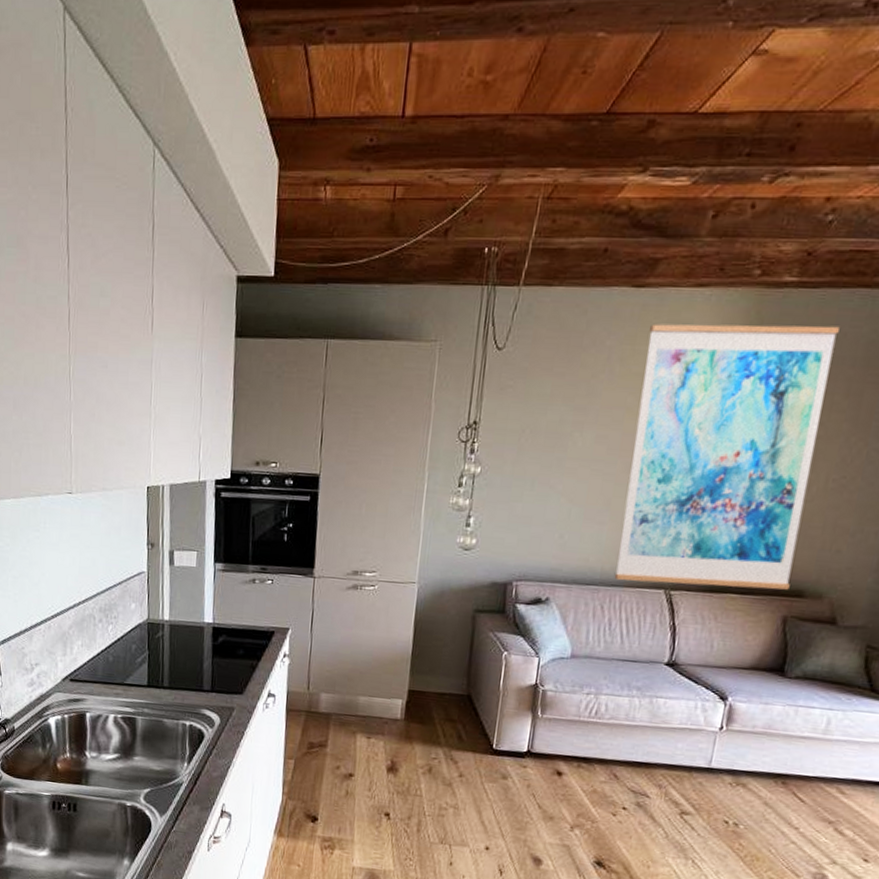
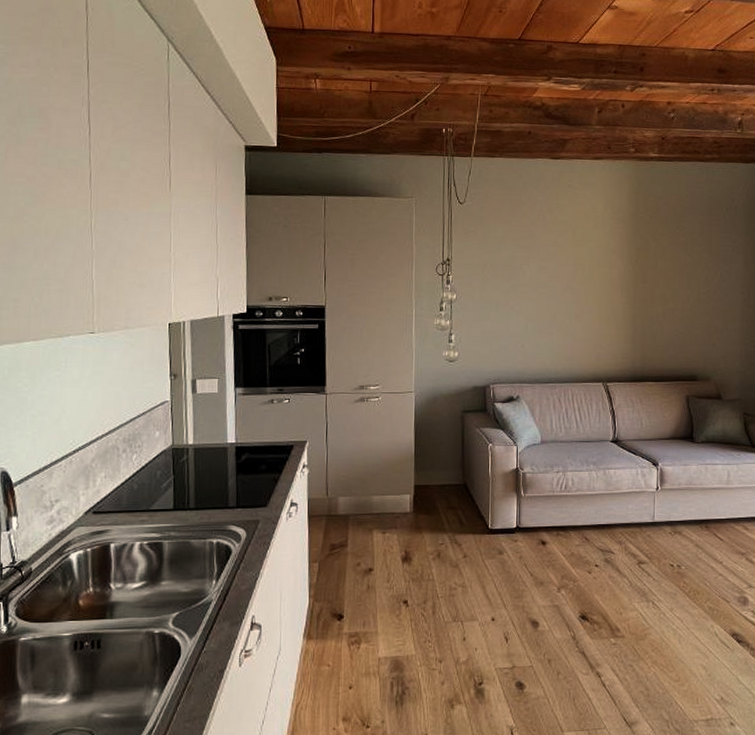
wall art: present [614,324,840,590] -> none [565,185,689,378]

